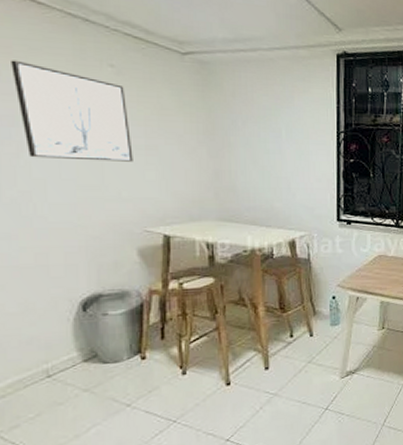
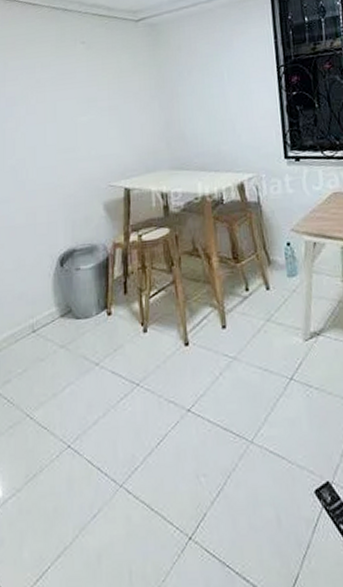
wall art: present [11,60,133,162] -> none [14,52,99,130]

